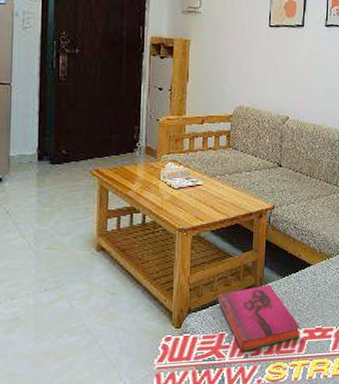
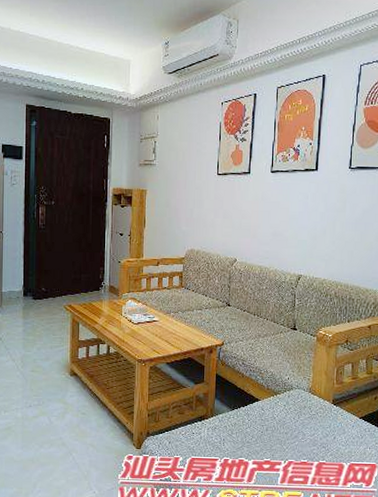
hardback book: present [218,284,300,352] -> none [173,415,249,476]

